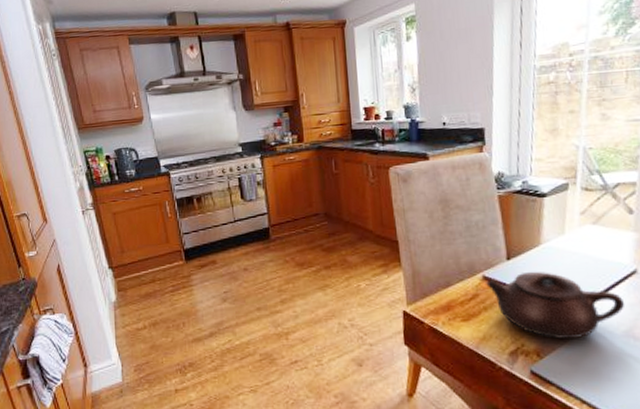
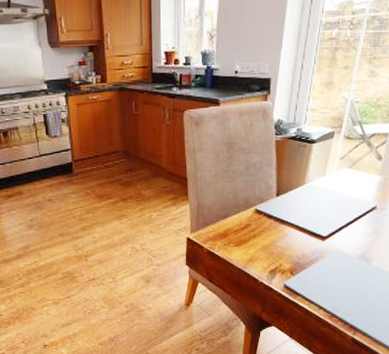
teapot: present [486,271,625,340] -> none [257,206,363,261]

